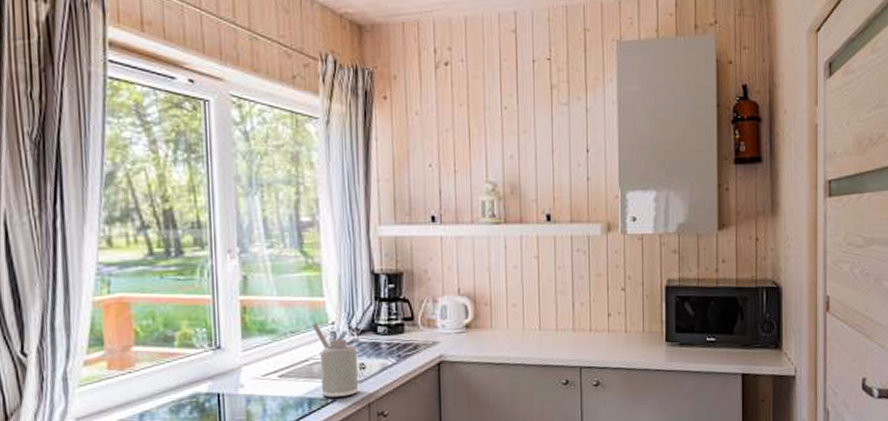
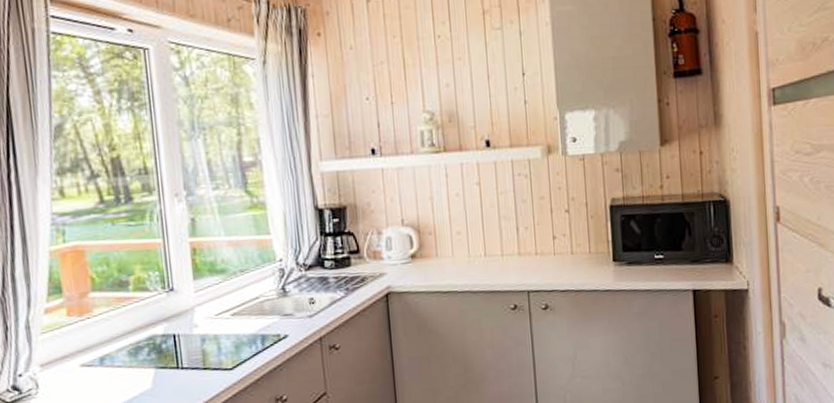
soap dispenser: present [312,323,359,399] -> none [261,260,310,334]

